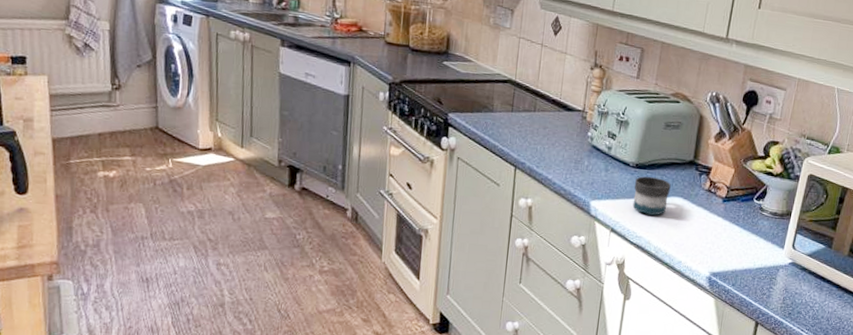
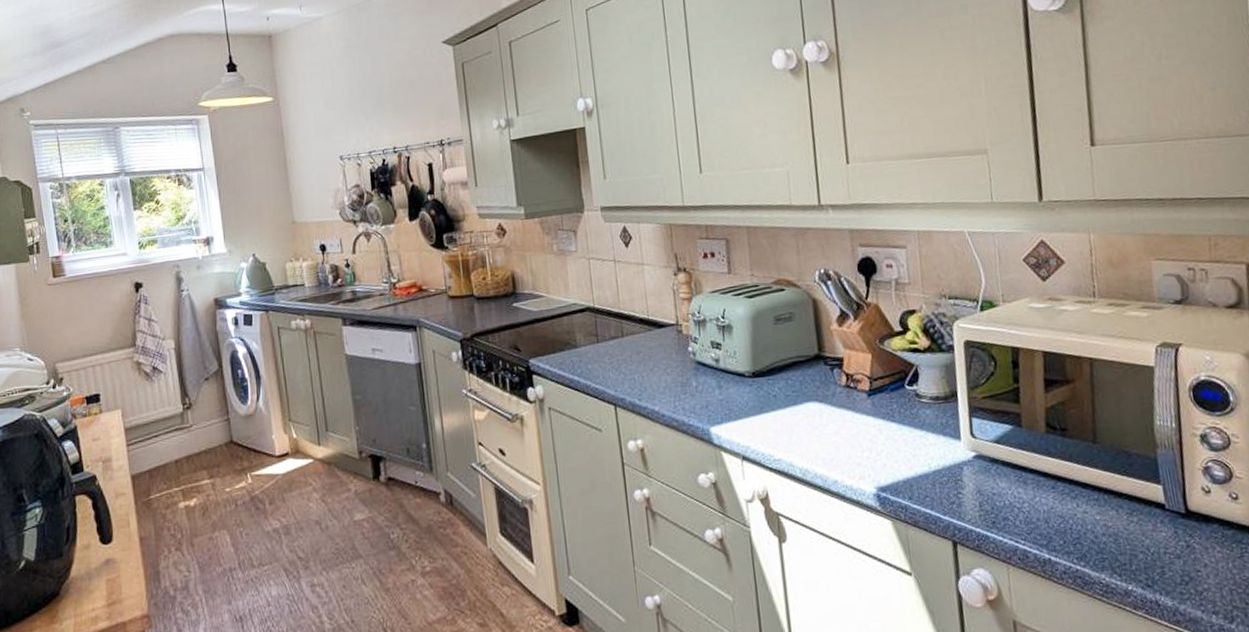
mug: present [632,176,671,216] -> none [756,383,802,431]

